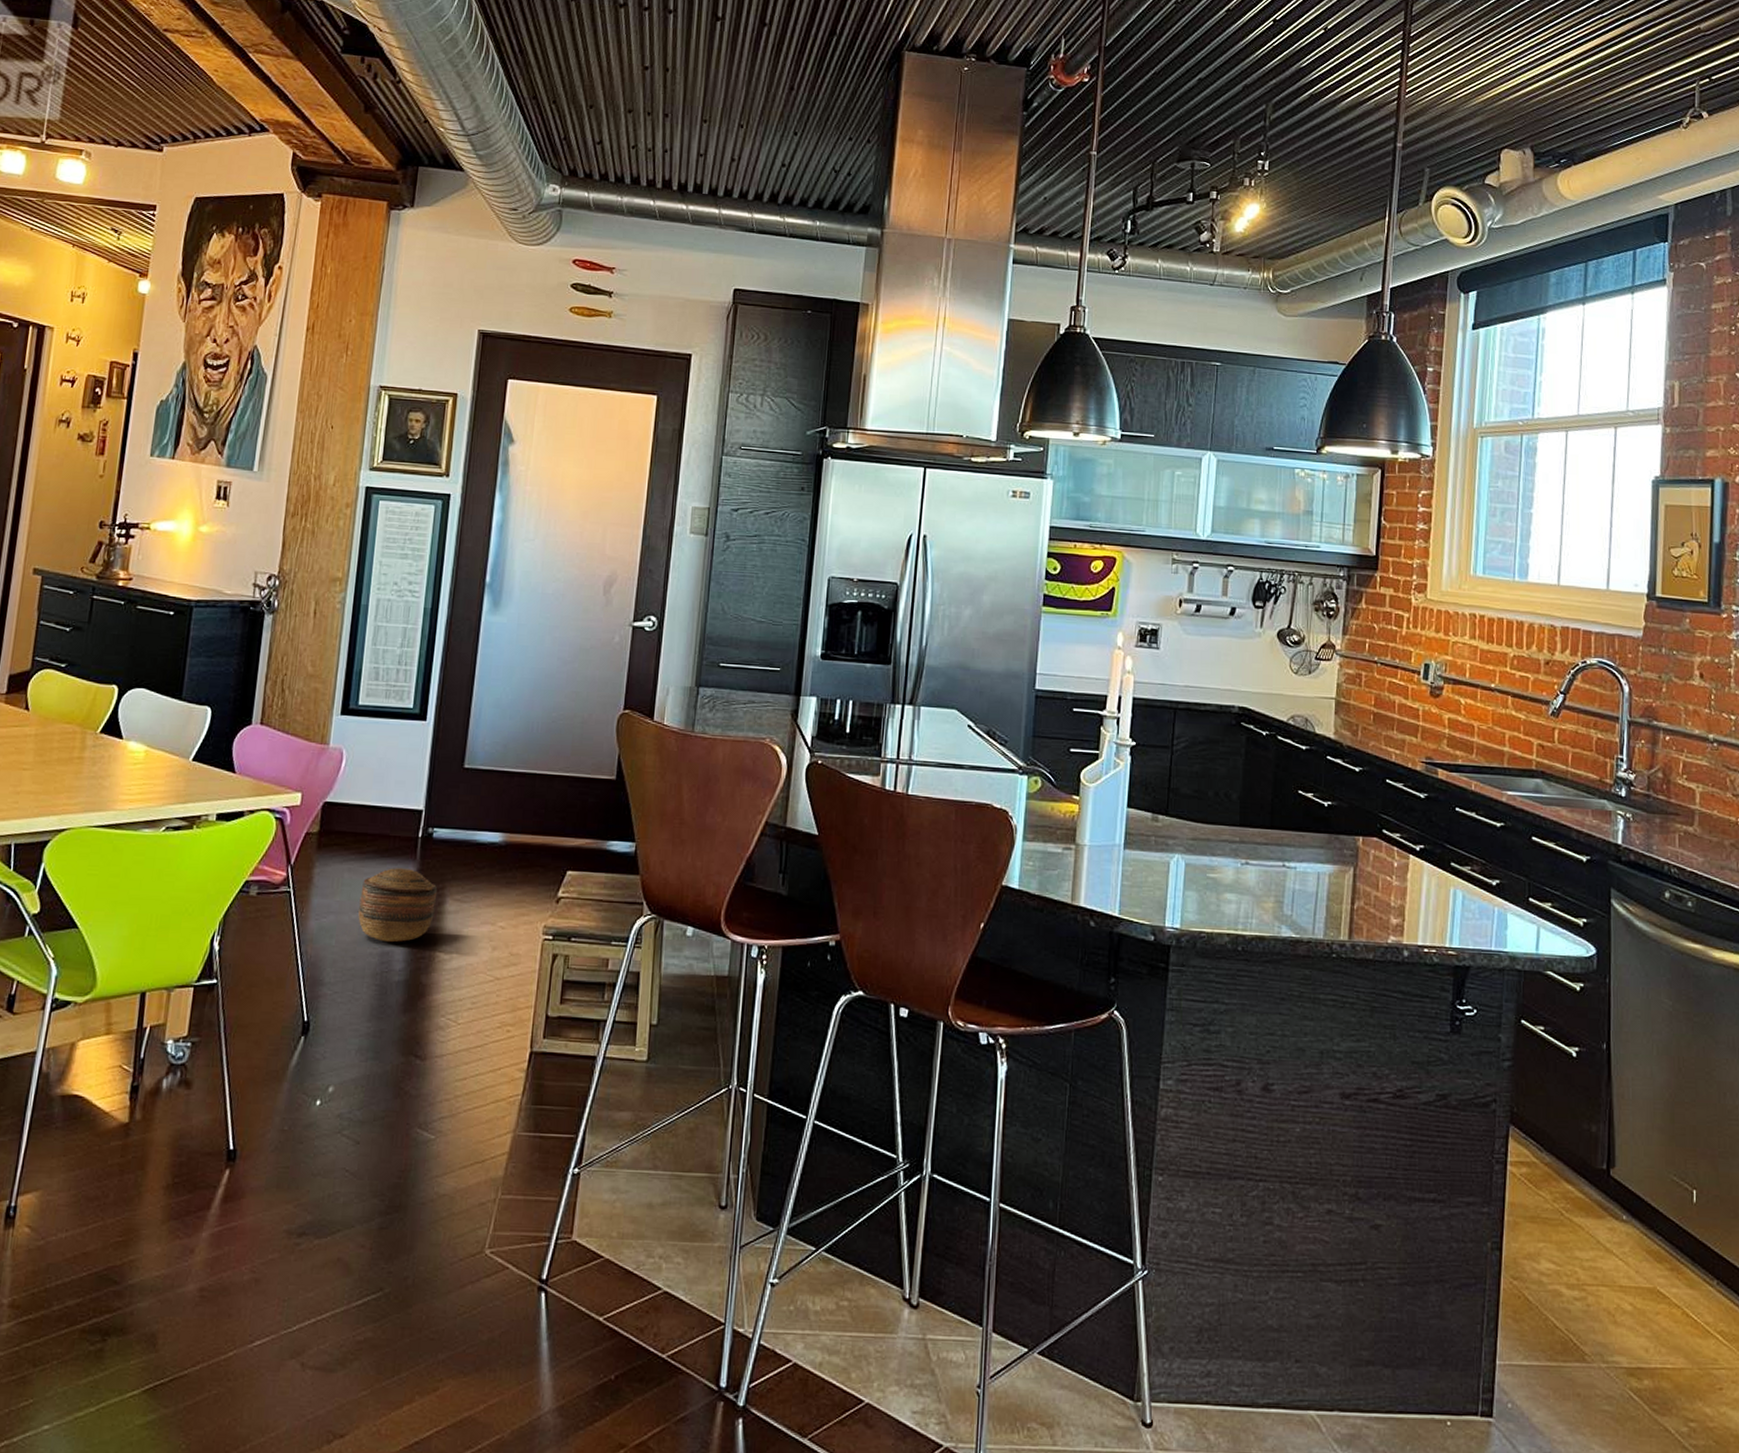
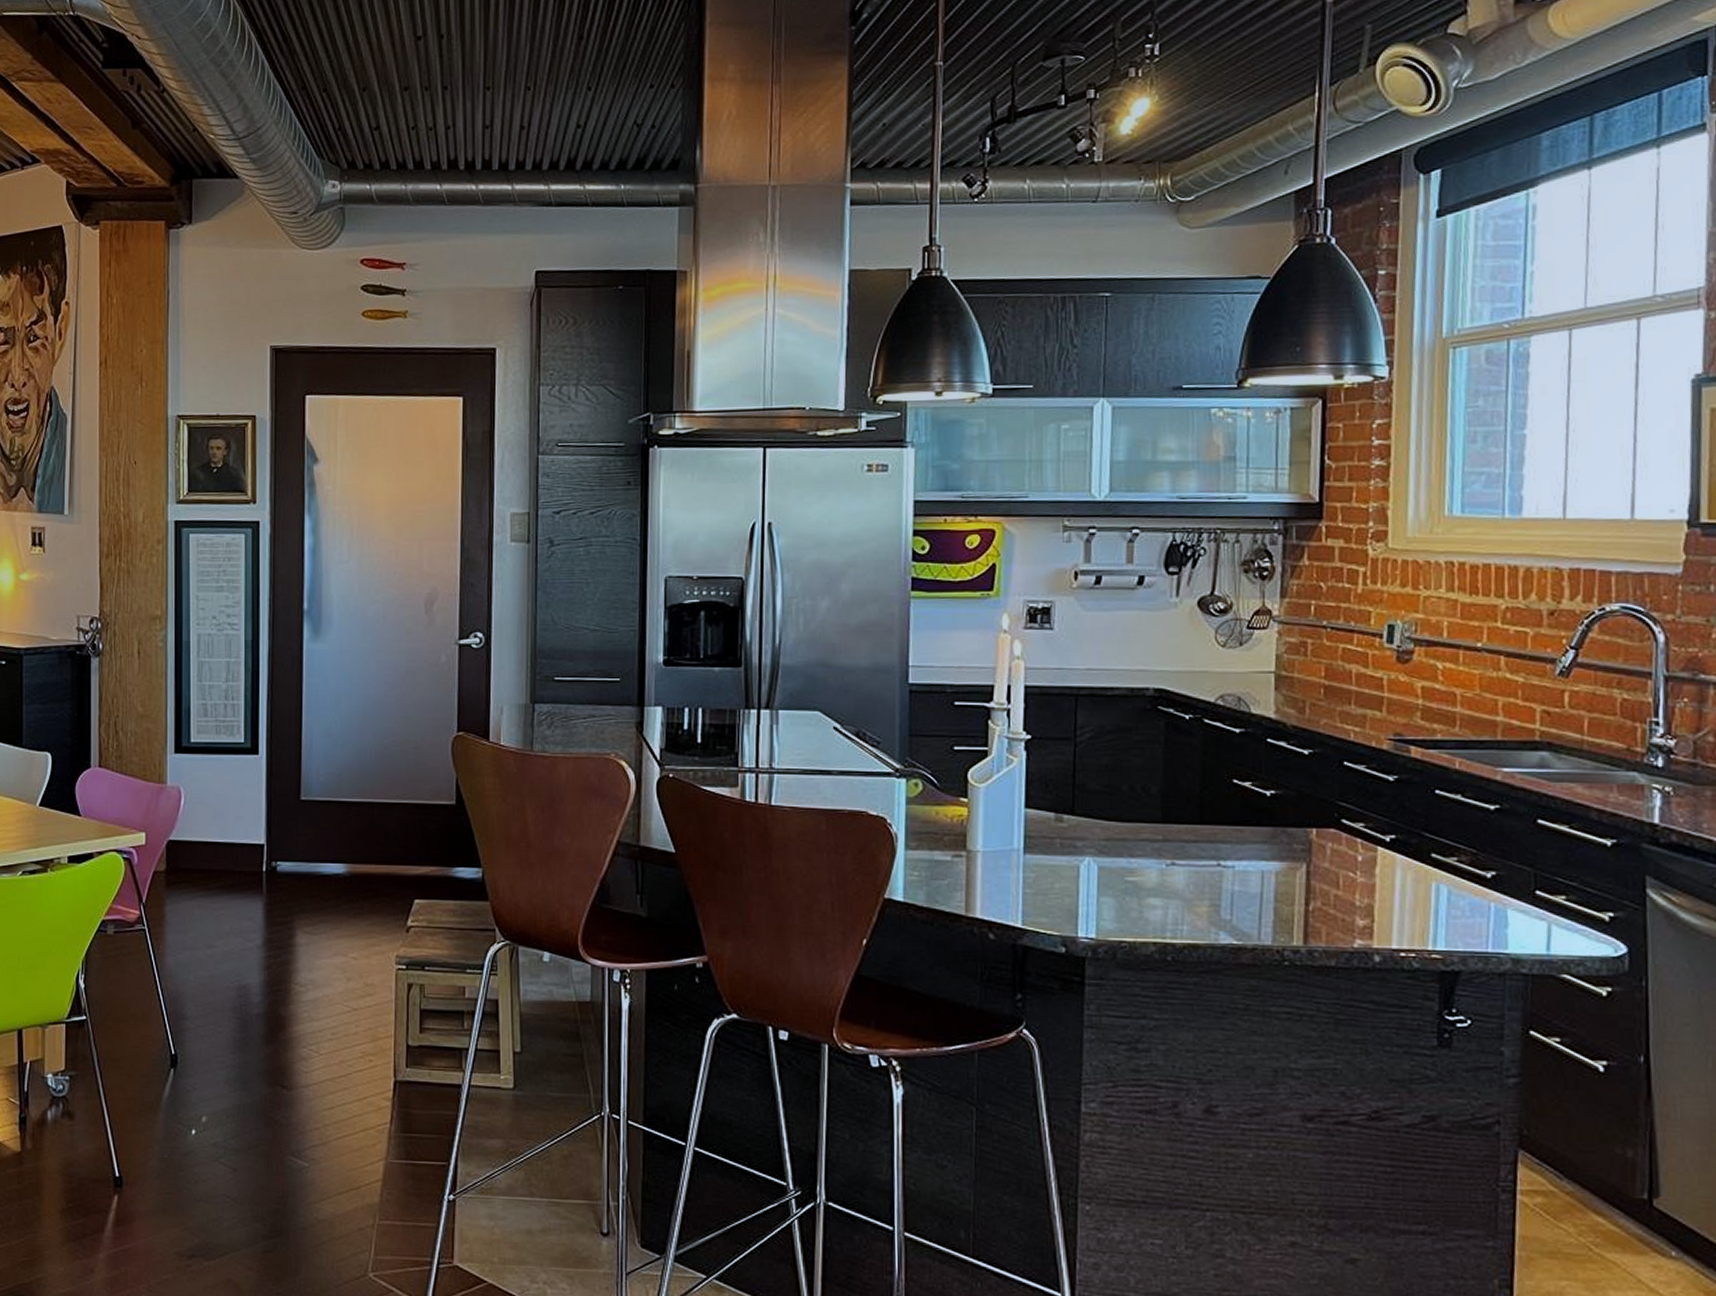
basket: present [358,868,438,943] -> none [212,903,287,977]

